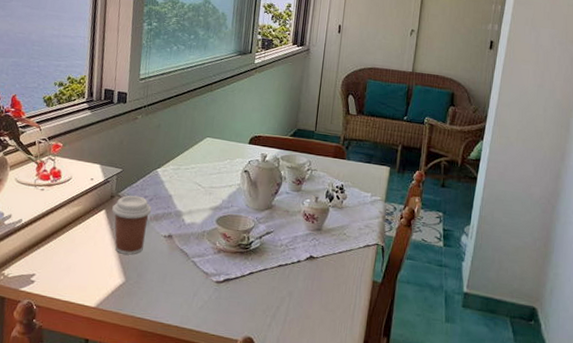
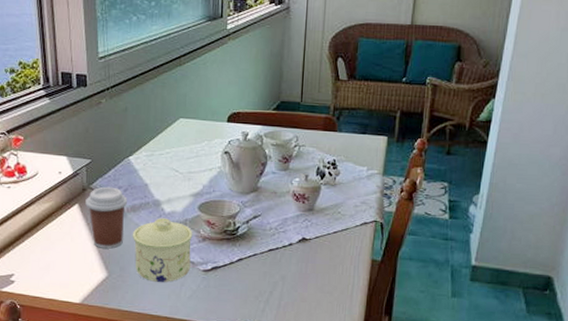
sugar bowl: none [152,228,210,292] -> present [132,218,193,282]

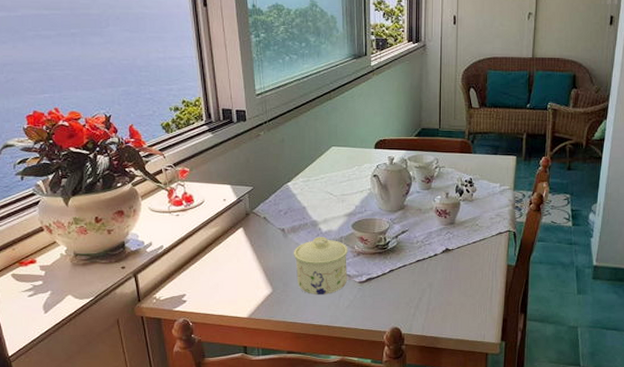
coffee cup: present [85,186,128,249] -> none [249,211,288,267]

